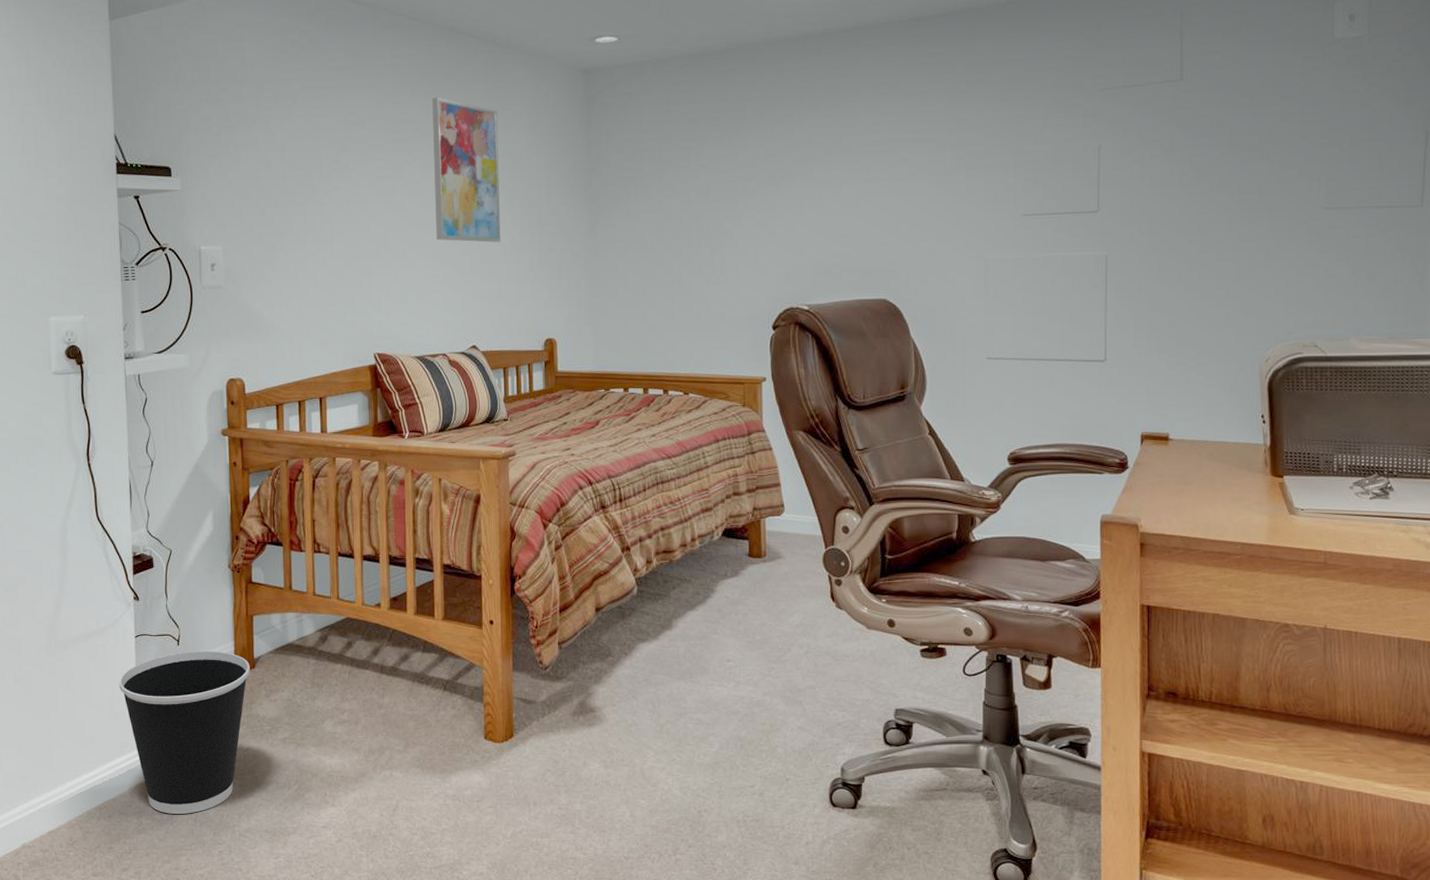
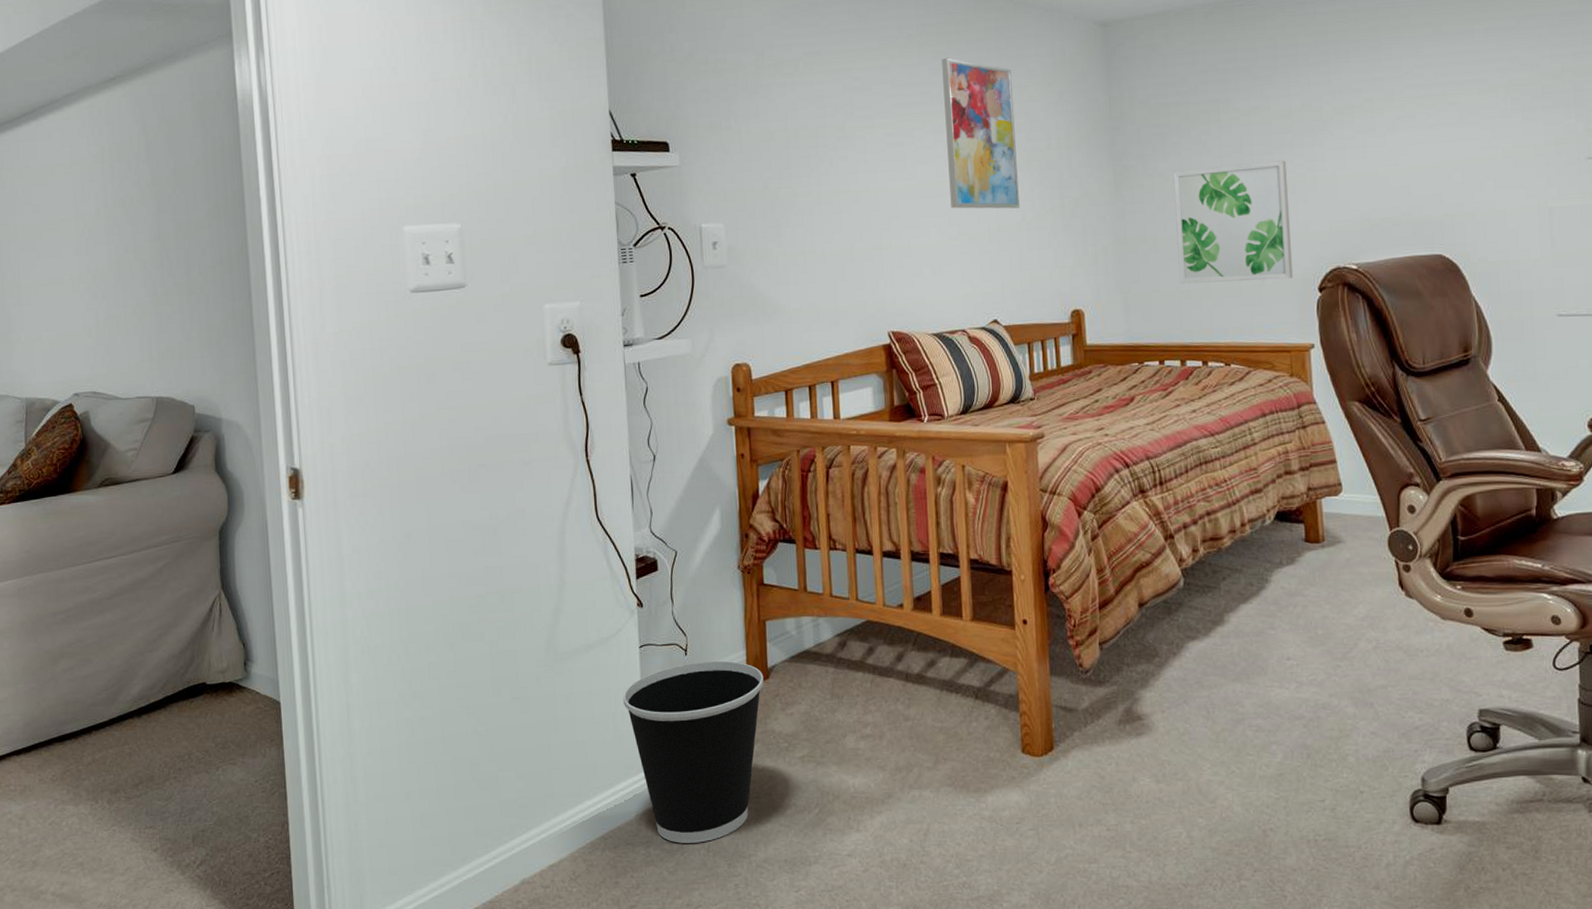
wall art: none [644,206,751,318] -> present [1173,160,1294,284]

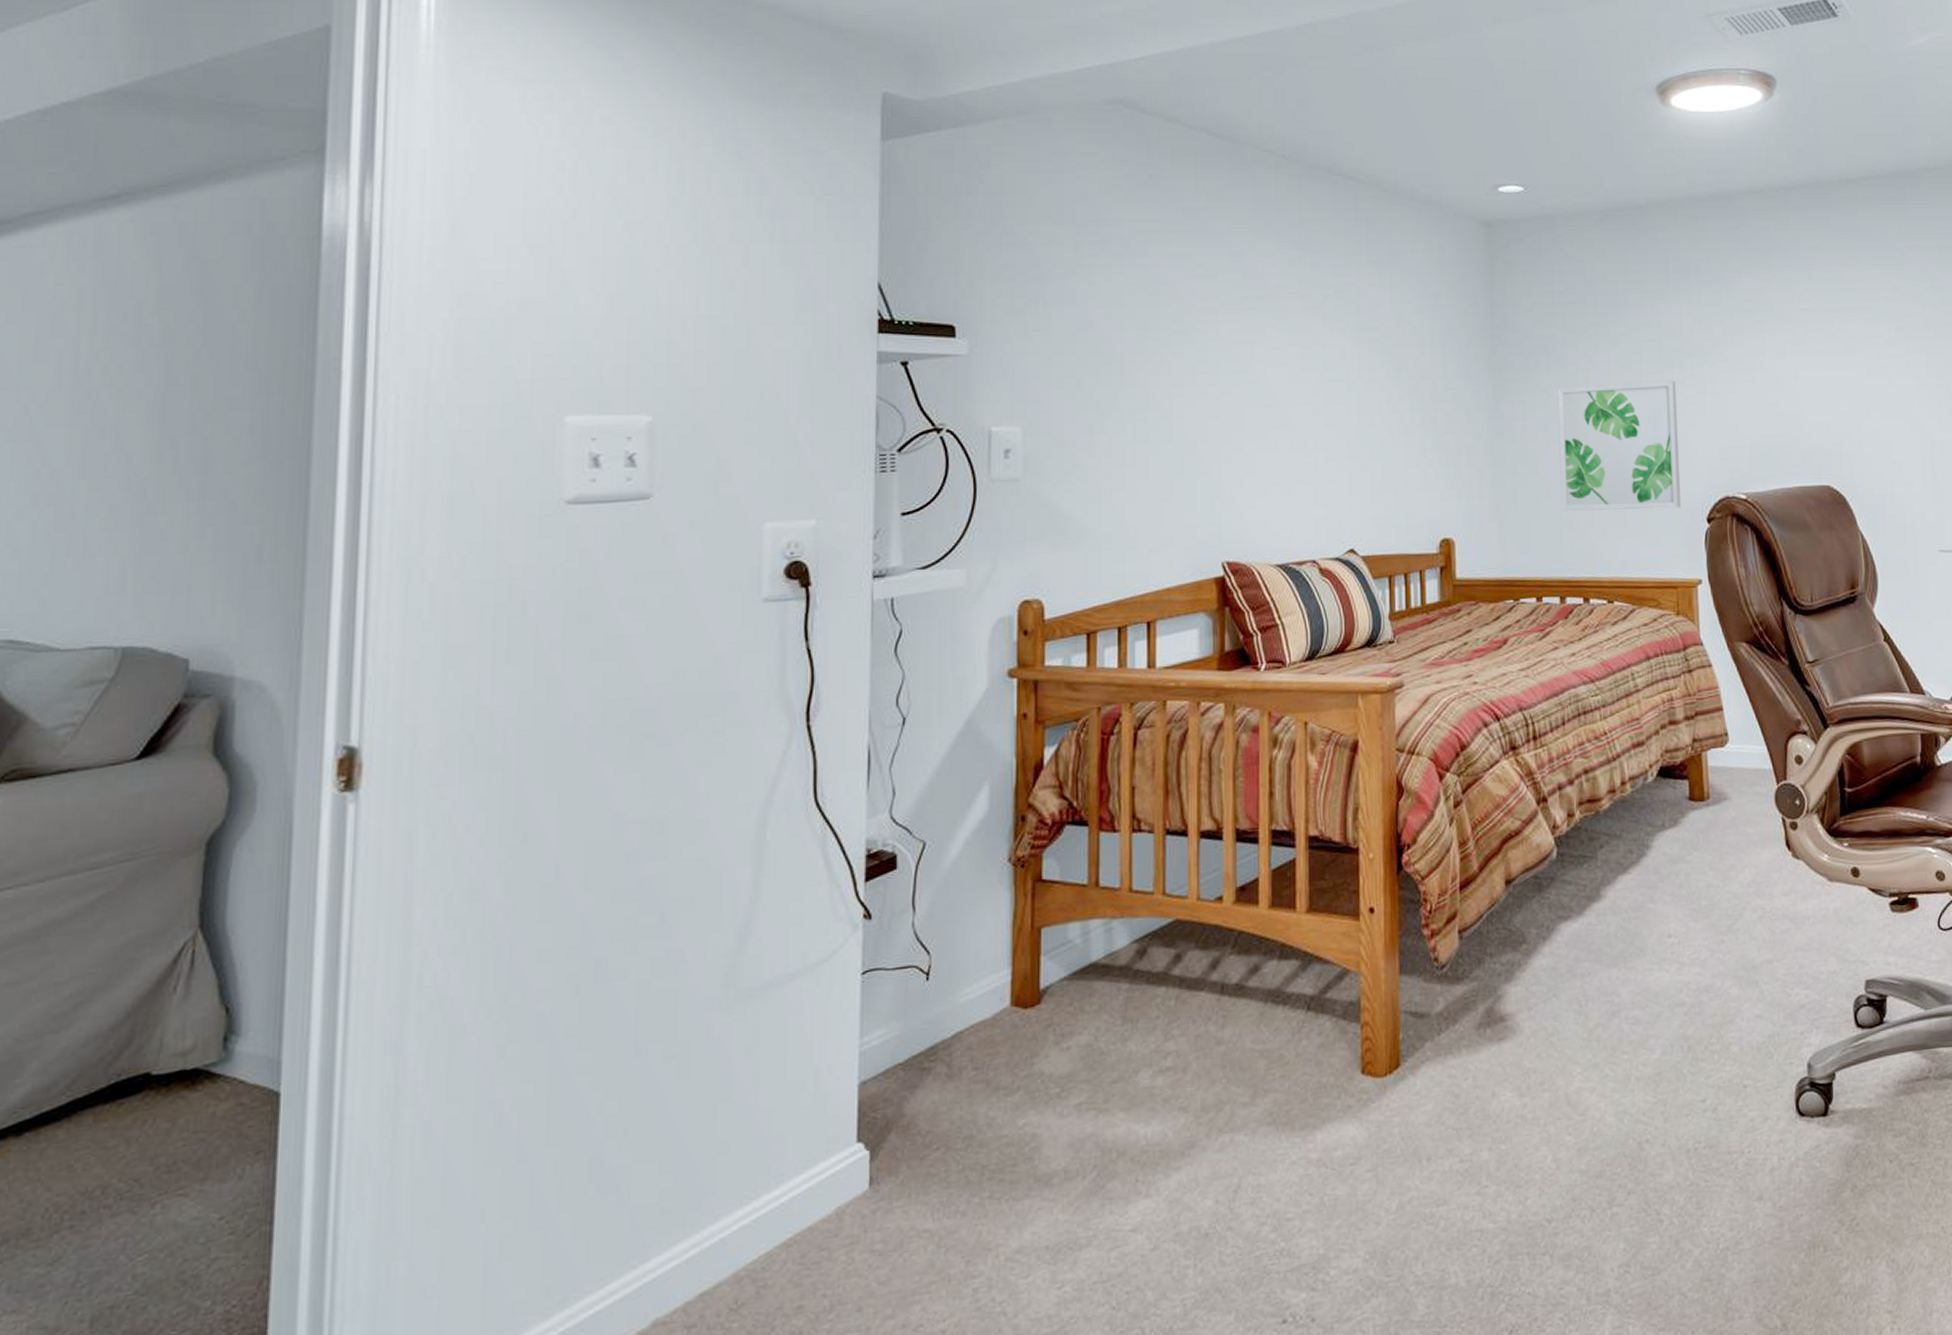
wastebasket: present [622,660,764,843] -> none [831,984,1033,1240]
wall art: present [942,57,1020,209] -> none [1303,247,1386,422]

